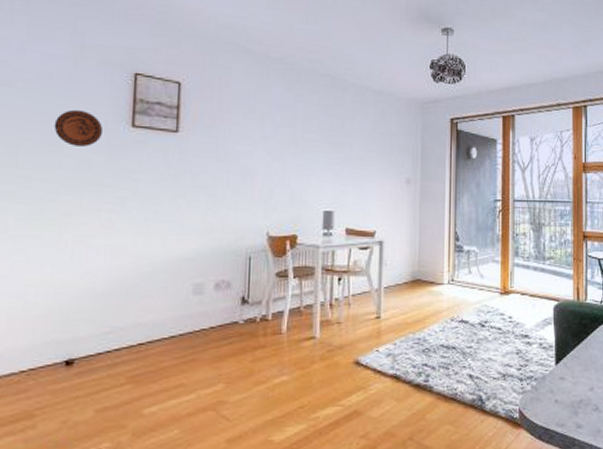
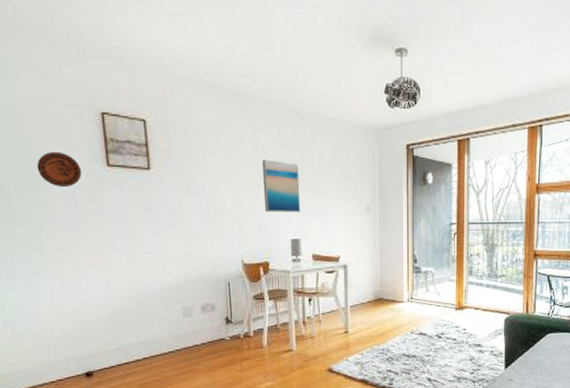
wall art: none [298,127,338,183] -> present [261,160,301,213]

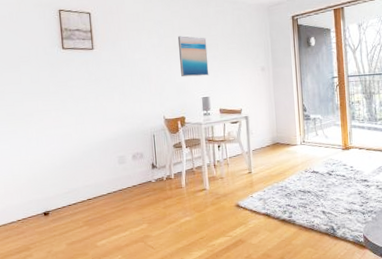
decorative plate: present [36,151,82,186] -> none [12,41,44,67]

